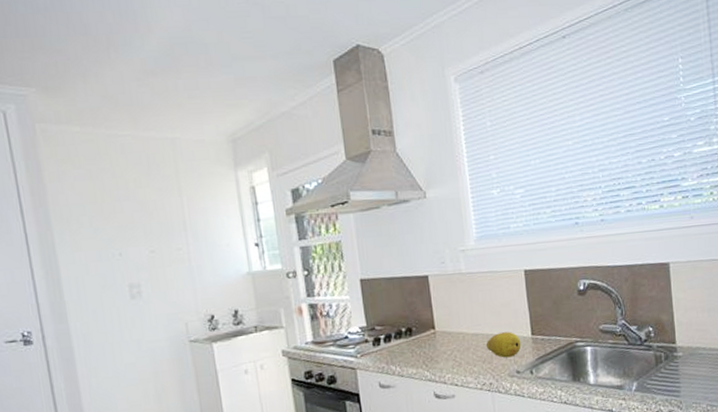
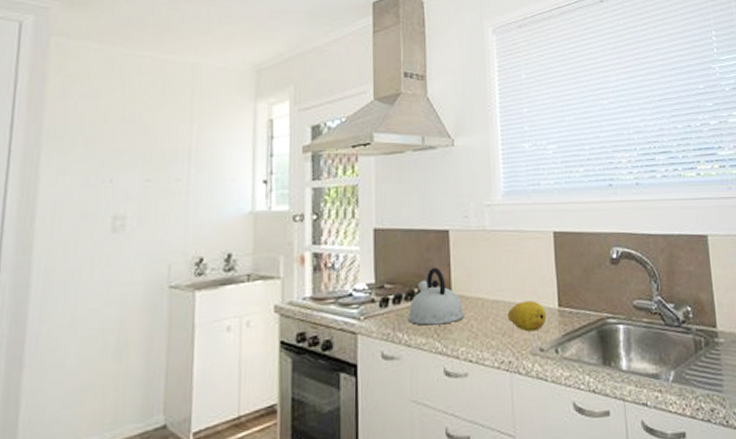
kettle: none [398,309,448,359] -> present [407,267,464,326]

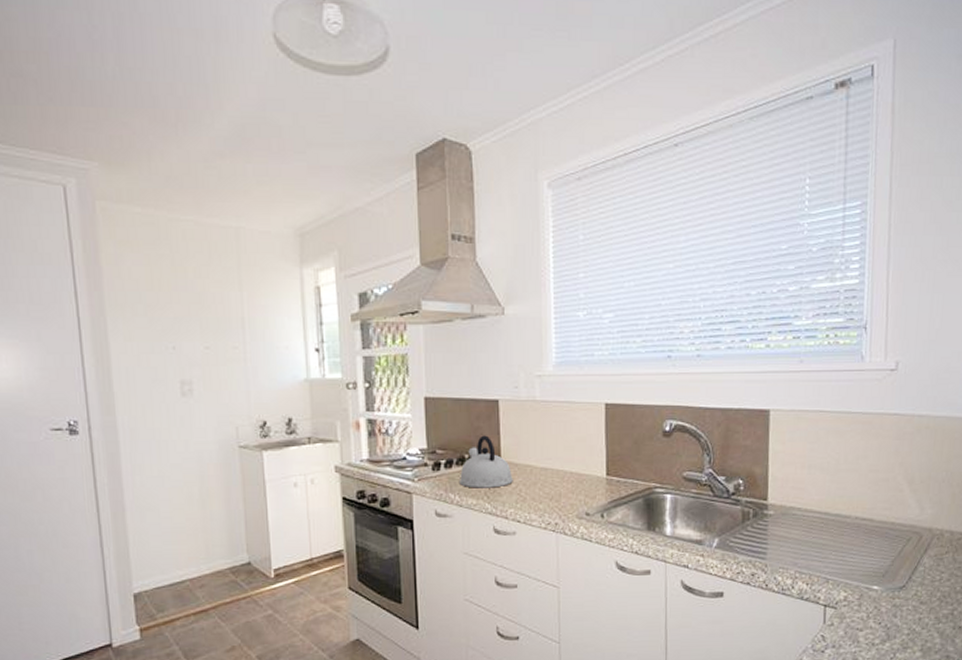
fruit: present [507,301,547,332] -> none [555,469,594,498]

